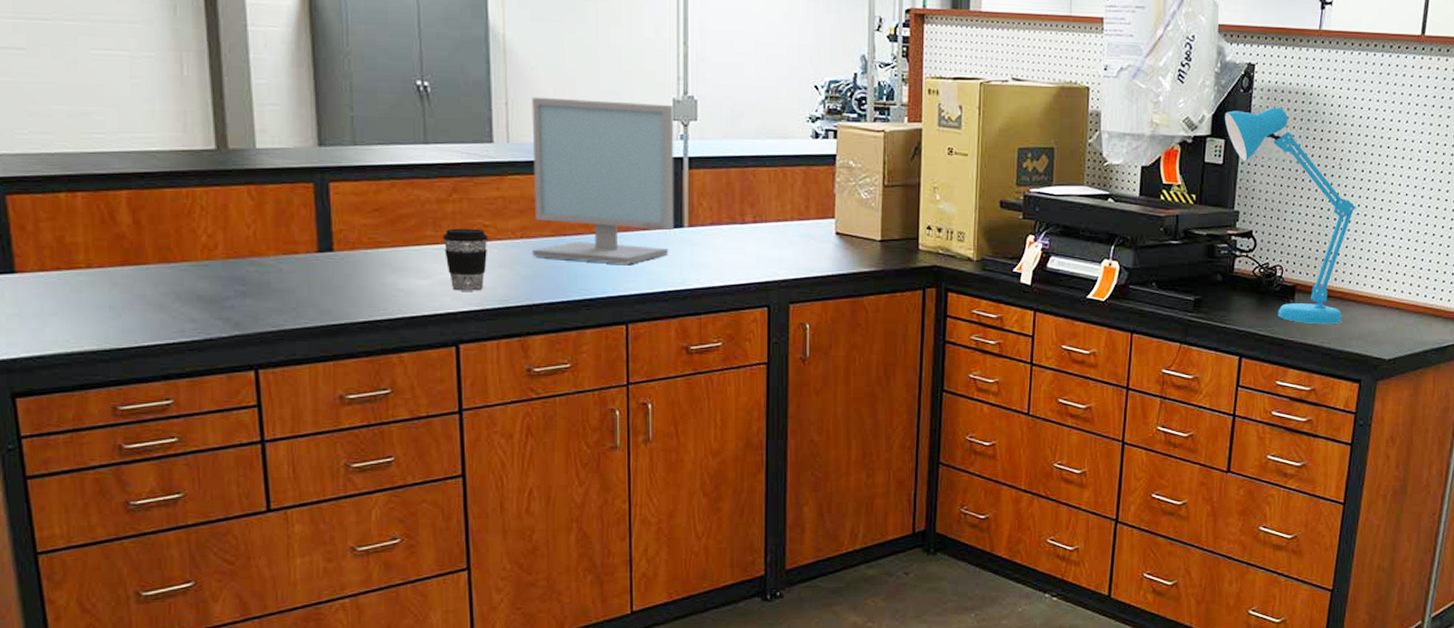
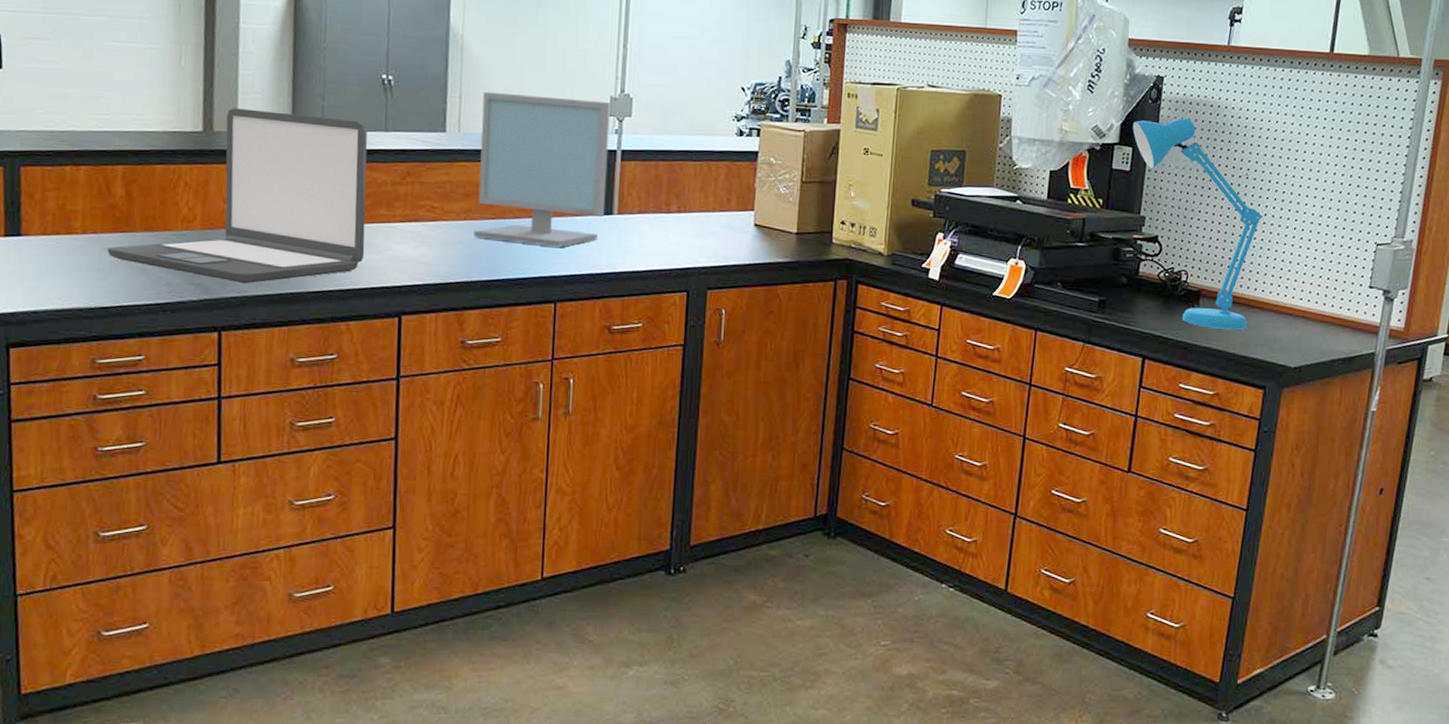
laptop: none [118,122,413,317] -> present [107,108,368,284]
coffee cup: present [443,228,488,291] -> none [394,208,435,267]

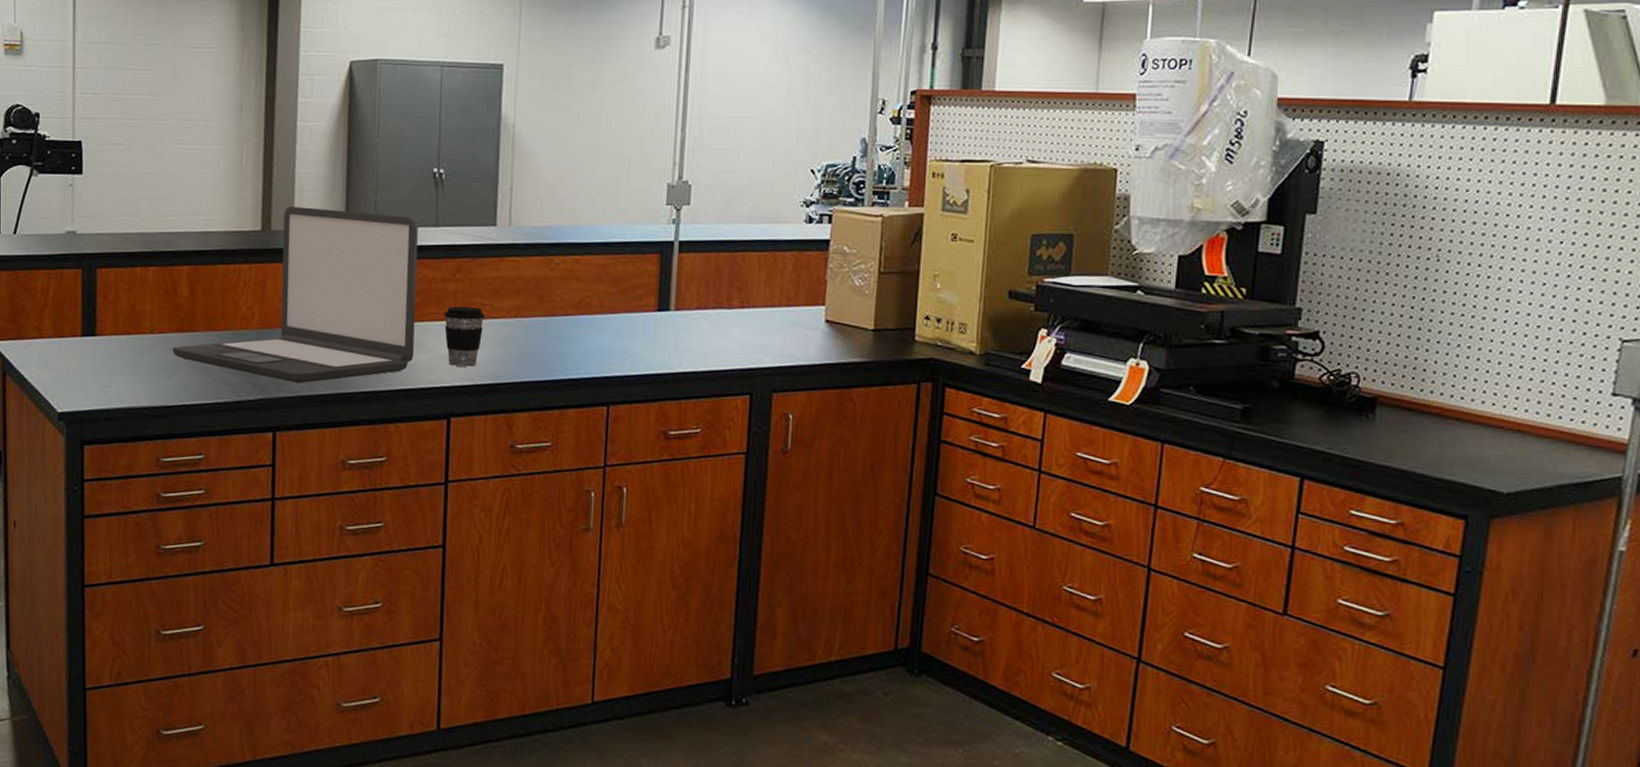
coffee cup: none [394,208,435,267] -> present [444,306,485,367]
computer monitor: present [473,91,611,247] -> none [523,182,668,346]
desk lamp: present [1132,118,1263,330] -> none [1283,189,1460,446]

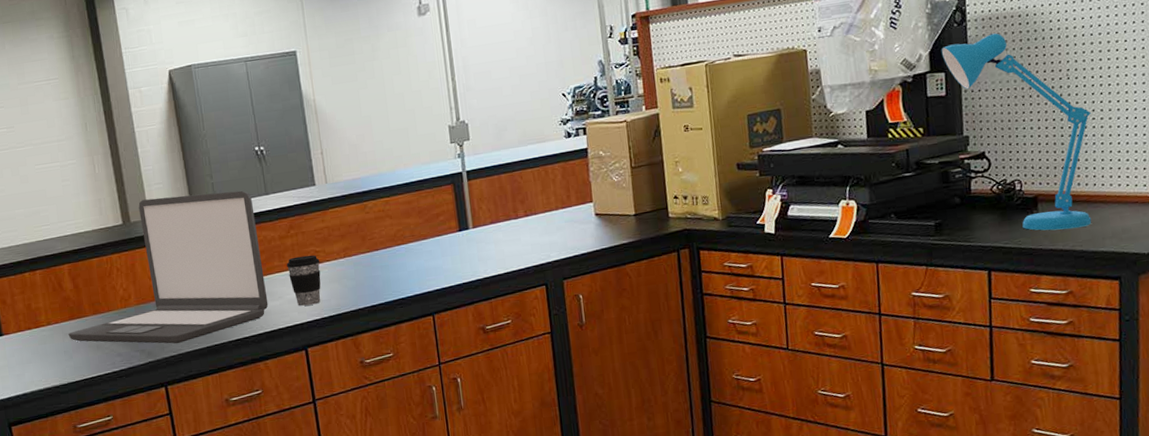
desk lamp: none [1283,189,1460,446] -> present [941,33,1092,231]

